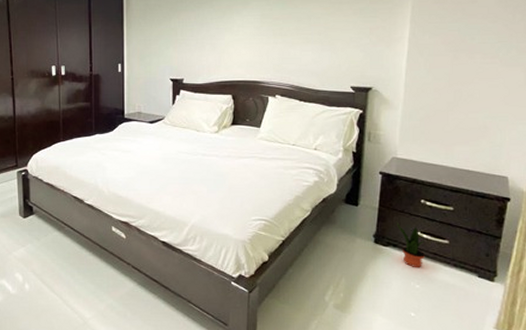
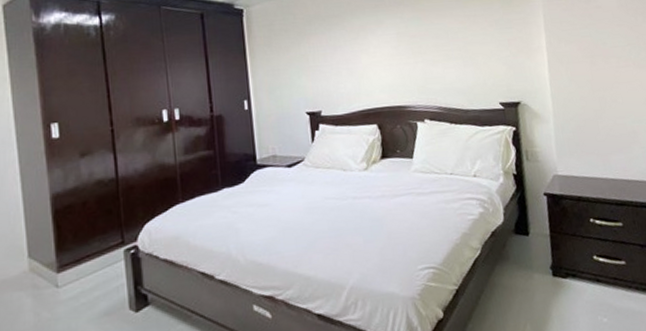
potted plant: present [396,221,425,268] -> none [570,247,606,299]

